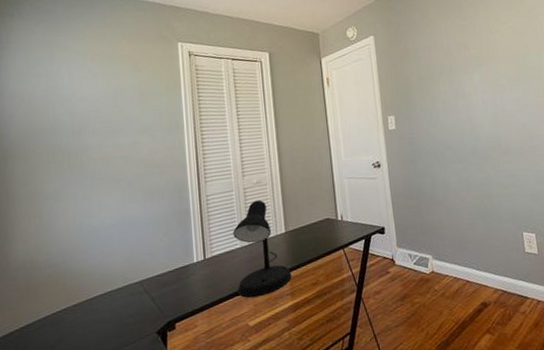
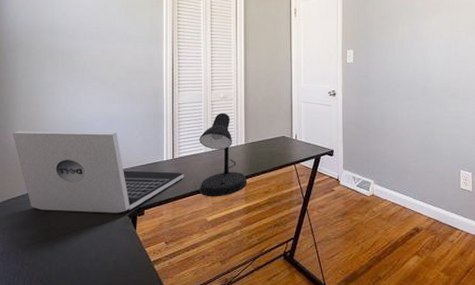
laptop: none [13,237,219,341] -> present [13,131,184,213]

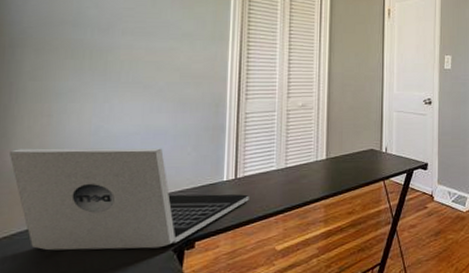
desk lamp: present [198,112,248,197] -> none [267,123,328,222]

